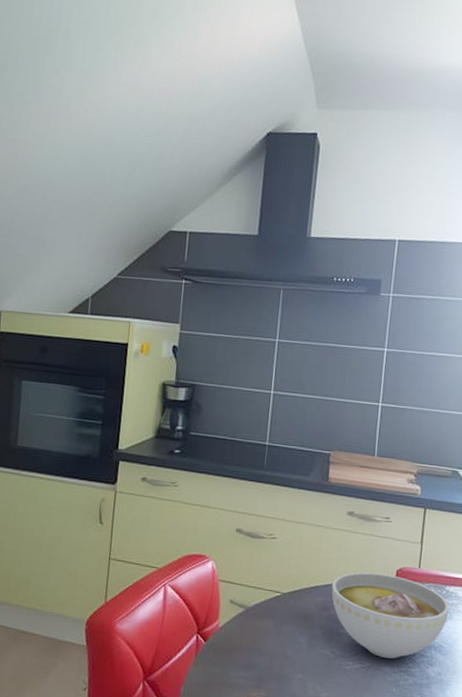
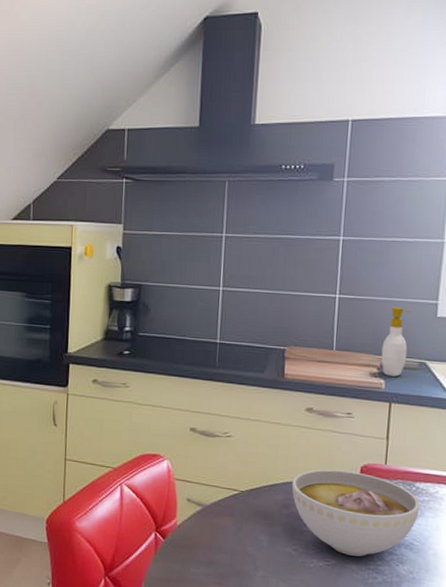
soap bottle: none [418,417,447,484] -> present [381,306,412,377]

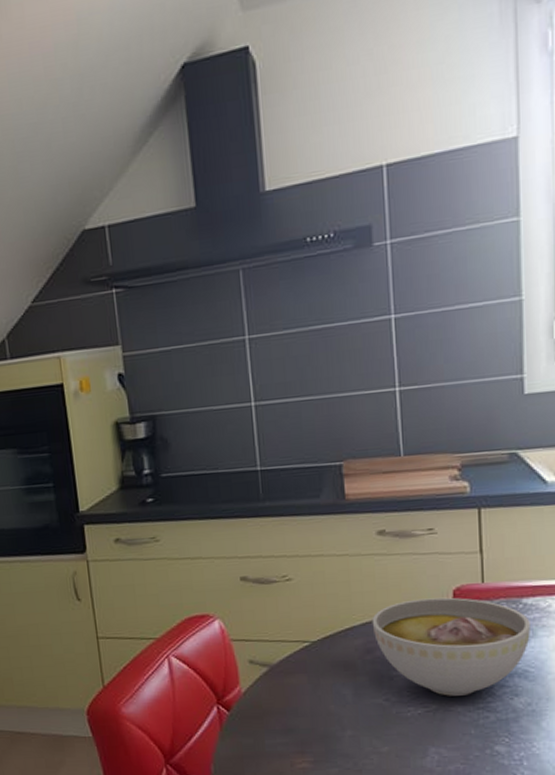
soap bottle: present [381,306,412,377] -> none [460,389,493,476]

